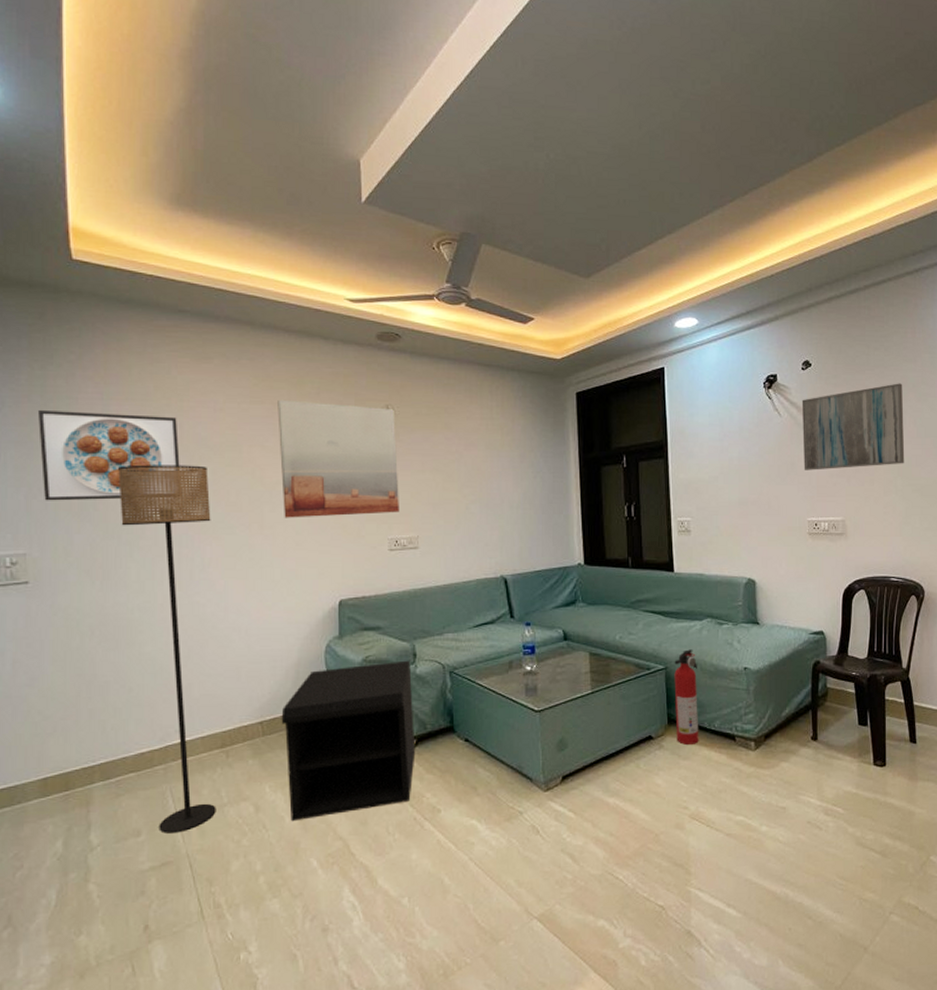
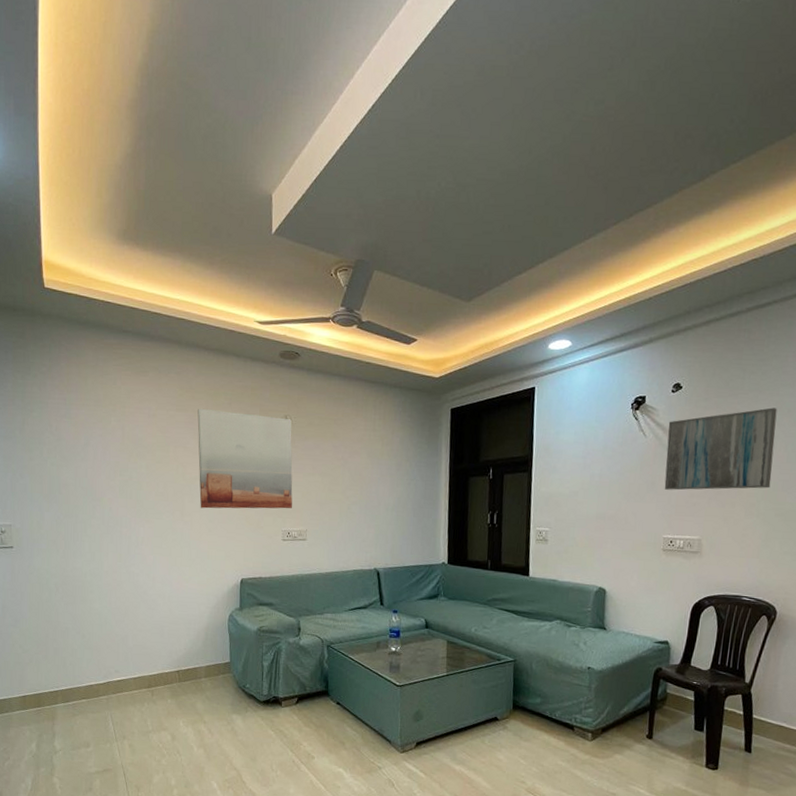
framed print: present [38,409,180,501] -> none [20,411,122,486]
floor lamp: present [117,464,216,834] -> none [76,458,145,749]
nightstand: present [281,660,416,822] -> none [193,632,297,751]
fire extinguisher: present [674,649,699,745] -> none [519,646,544,729]

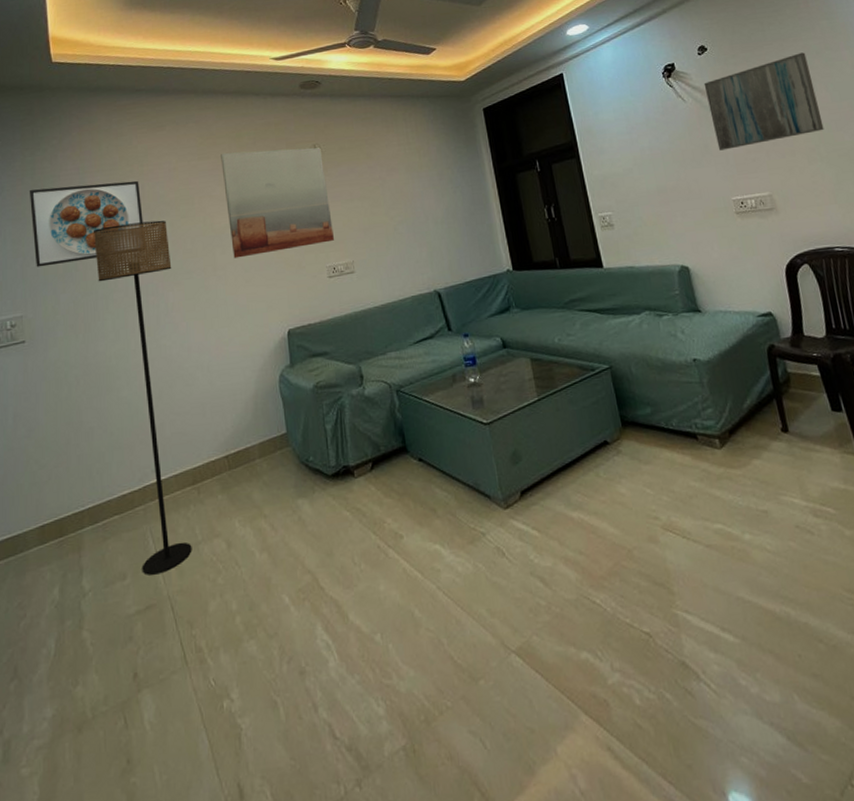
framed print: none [20,411,122,486] -> present [30,180,144,267]
floor lamp: none [76,458,145,749] -> present [93,220,192,575]

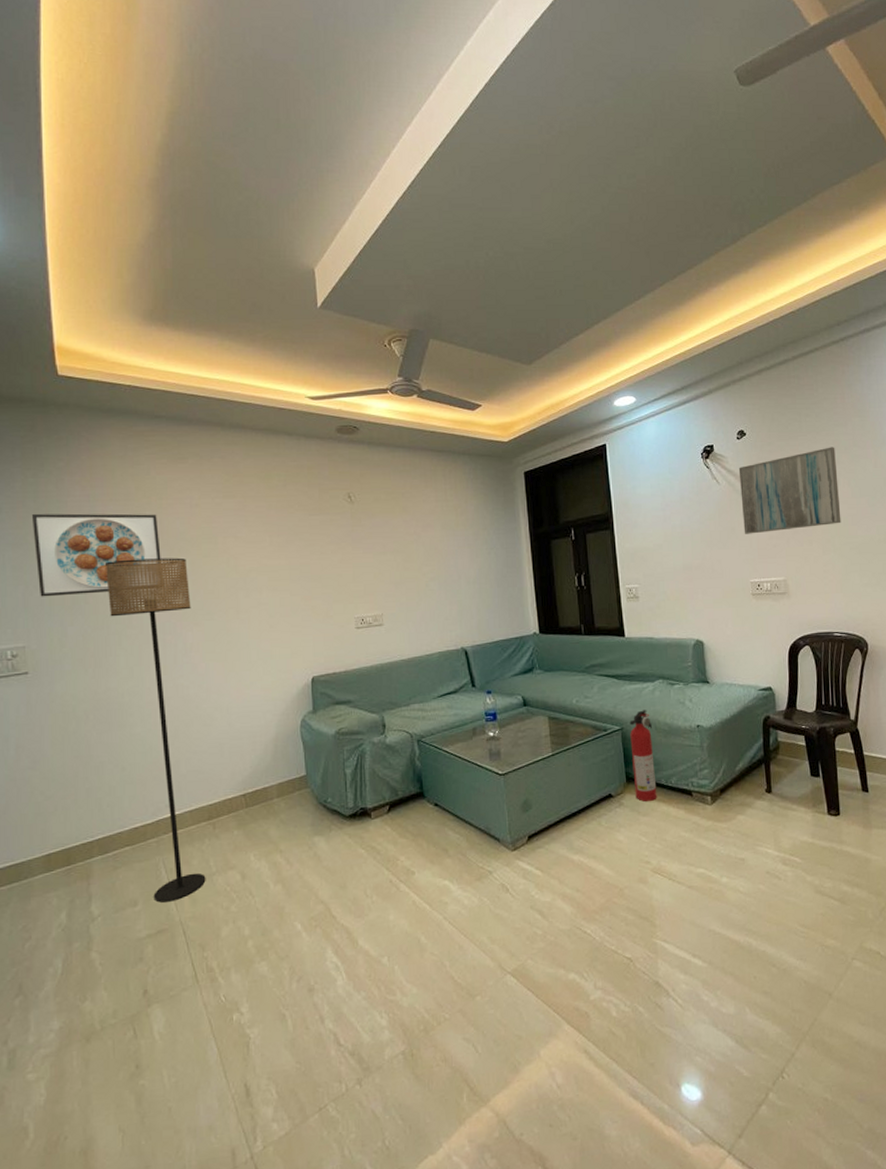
wall art: present [221,147,334,259] -> none [248,493,364,603]
fire extinguisher: none [618,345,658,448] -> present [629,710,657,802]

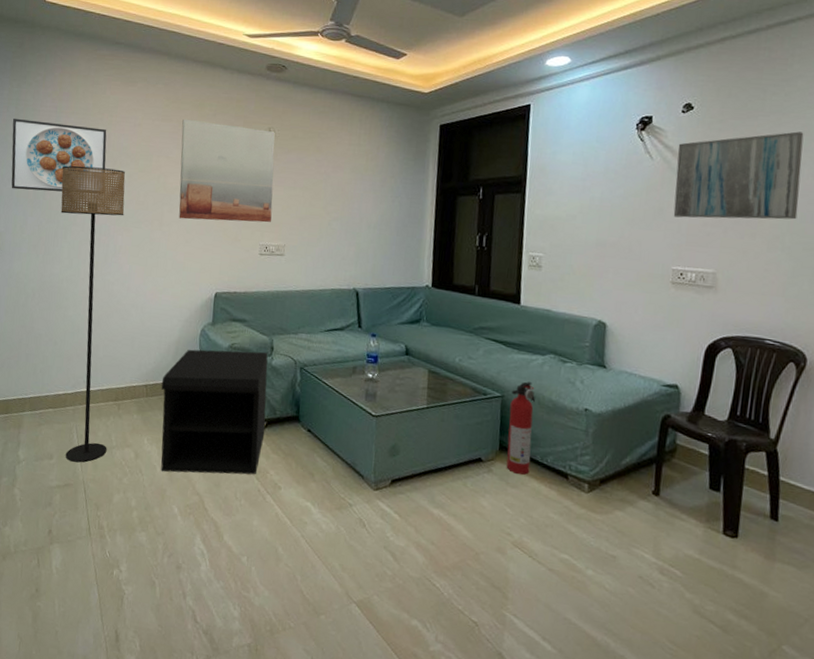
wall art: none [248,493,364,603] -> present [179,118,275,223]
nightstand: none [262,731,389,888] -> present [161,349,268,475]

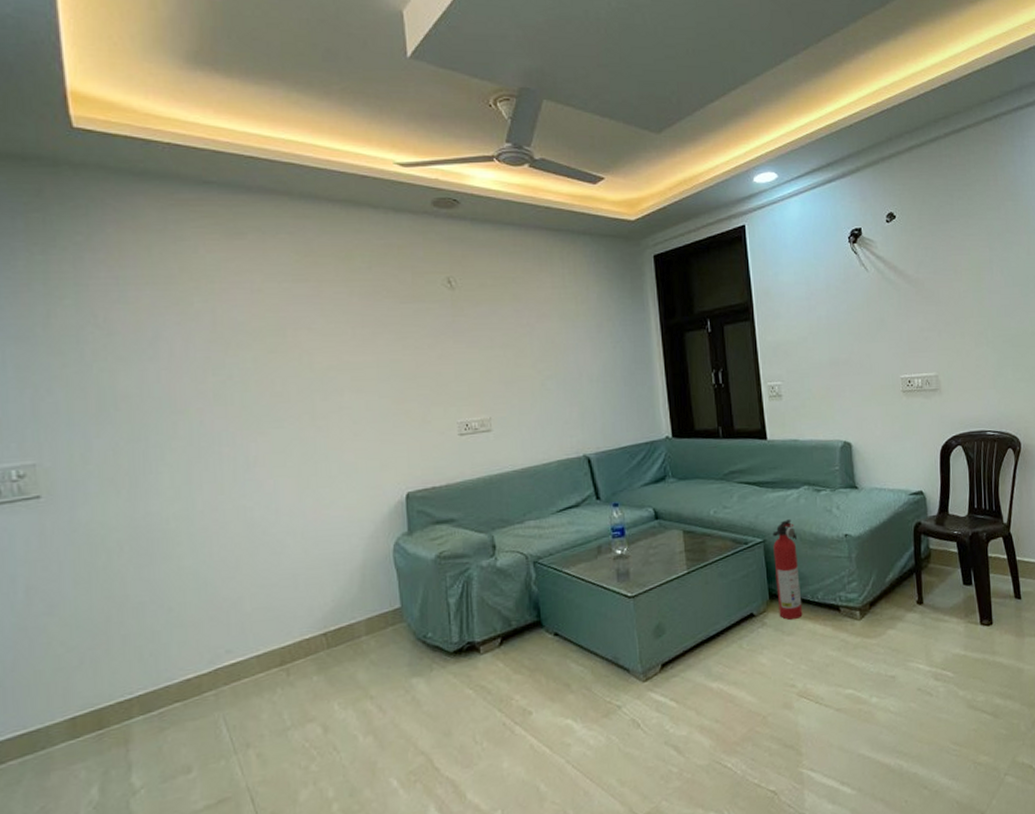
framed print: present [11,118,107,193] -> none [42,299,216,403]
floor lamp: present [60,165,126,463] -> none [140,353,279,767]
nightstand: present [161,349,268,475] -> none [347,553,501,740]
wall art: present [179,118,275,223] -> none [324,276,468,407]
wall art: present [673,131,804,220] -> none [888,232,994,326]

